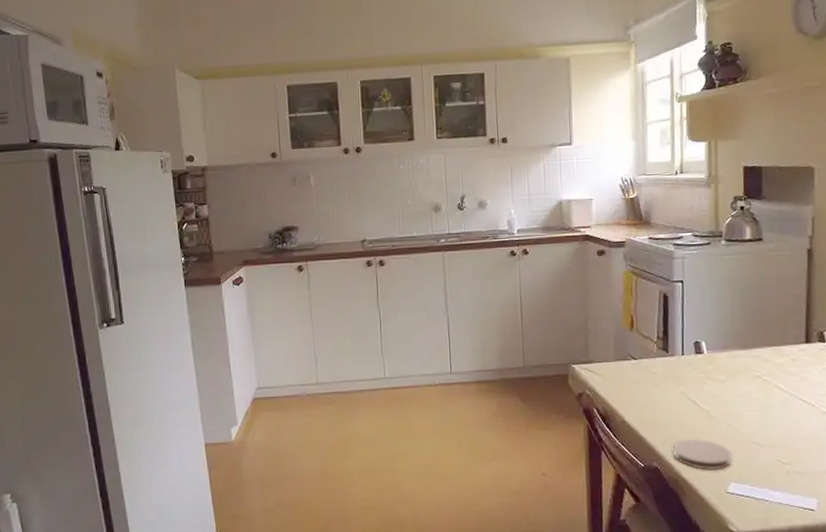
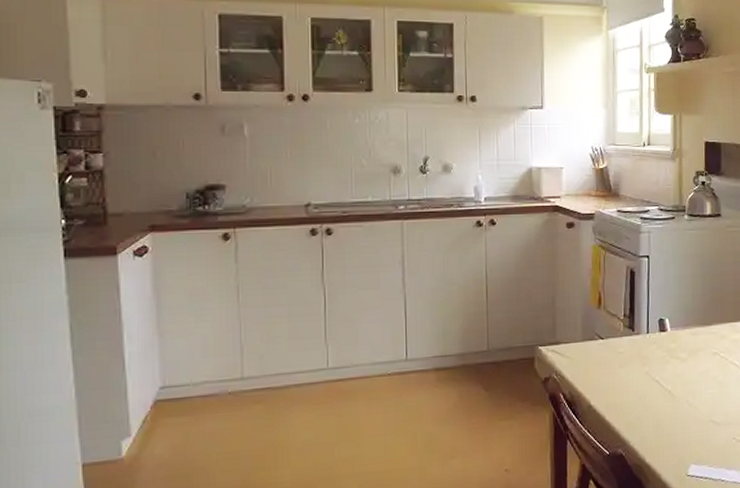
coaster: present [673,438,732,471] -> none [637,420,692,454]

